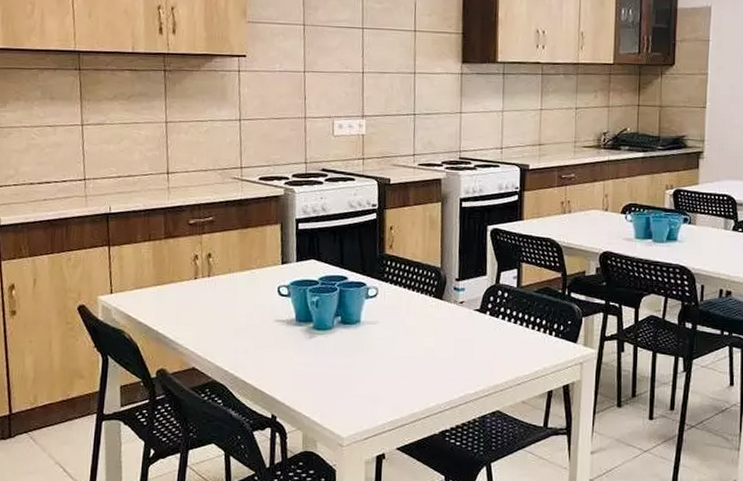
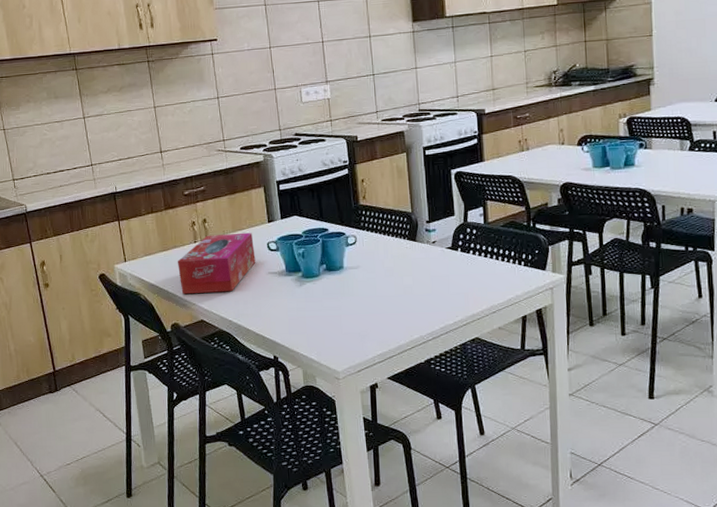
tissue box: none [172,272,263,338] -> present [178,232,256,295]

